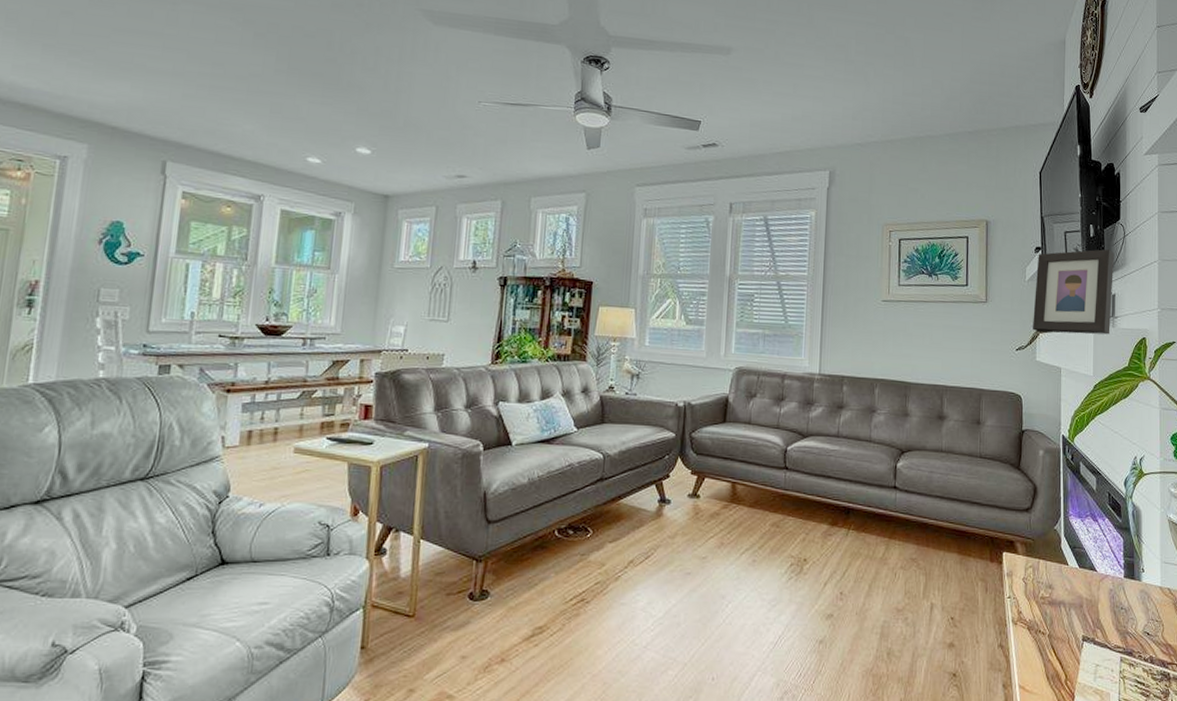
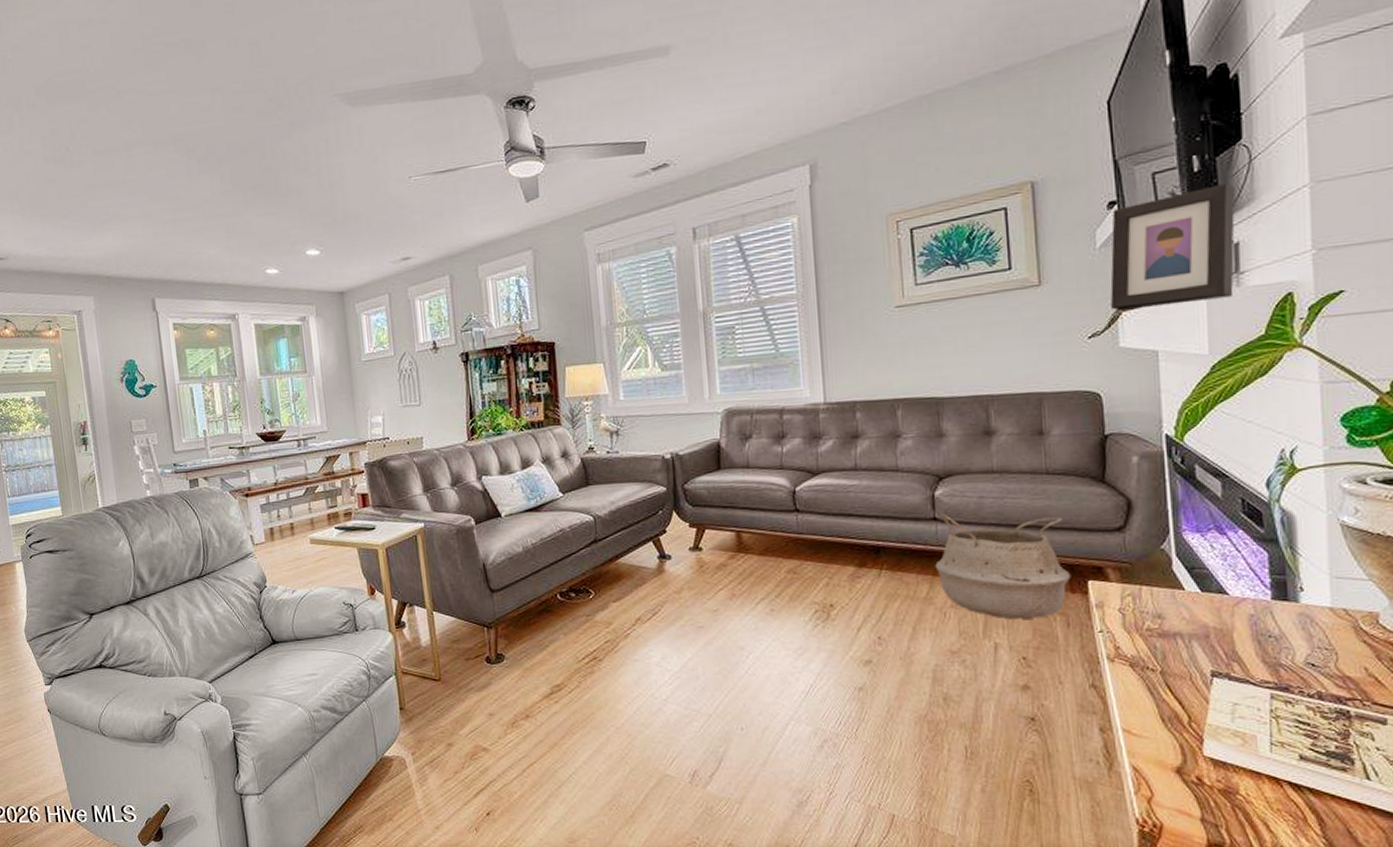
woven basket: none [891,484,991,583] -> present [935,514,1071,620]

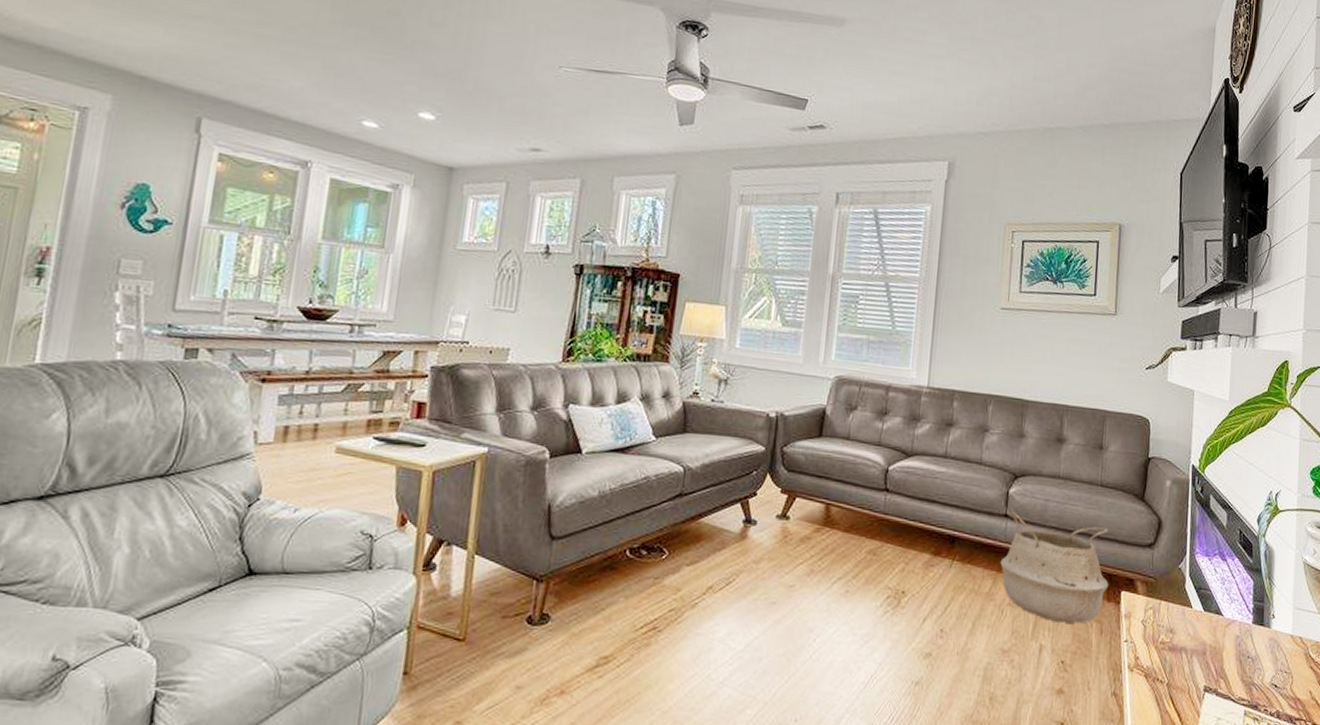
picture frame: present [1110,184,1235,311] -> none [1165,261,1258,356]

